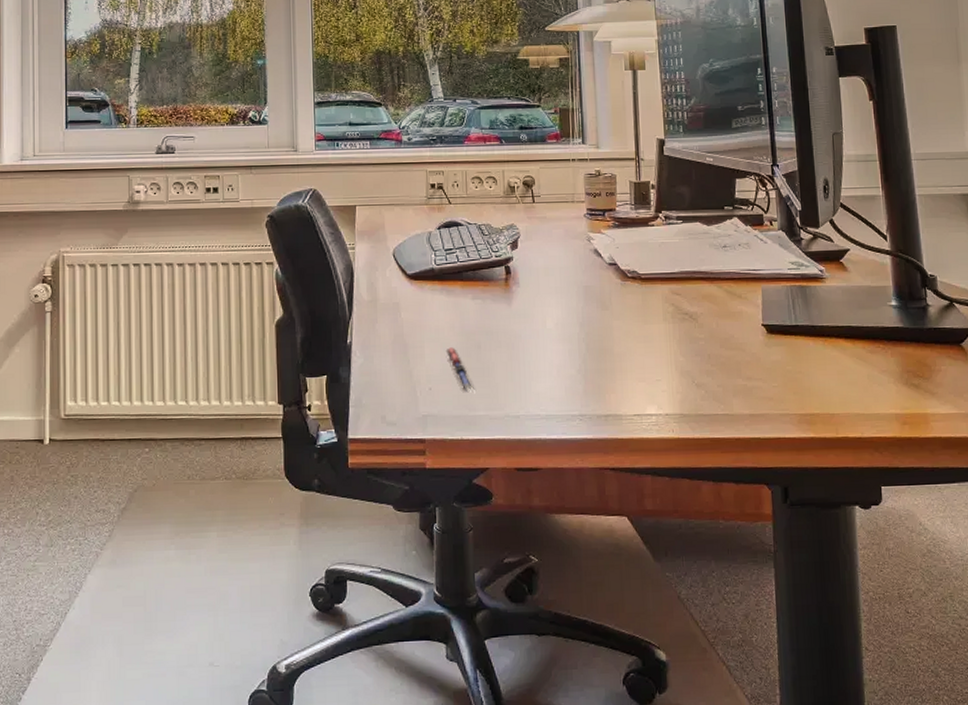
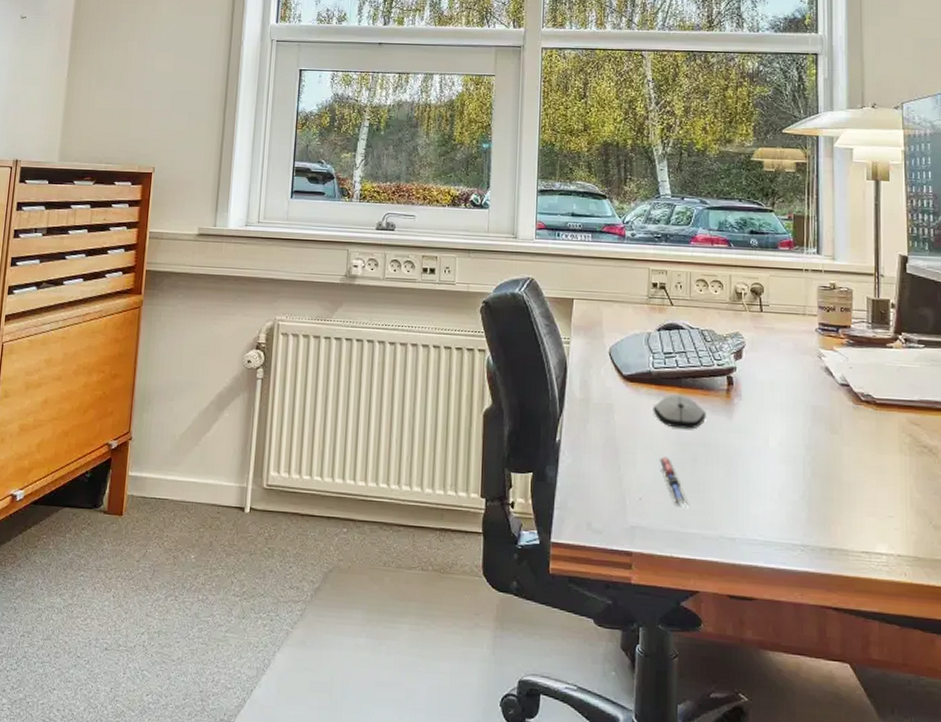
computer mouse: none [437,287,487,320] -> present [653,394,706,429]

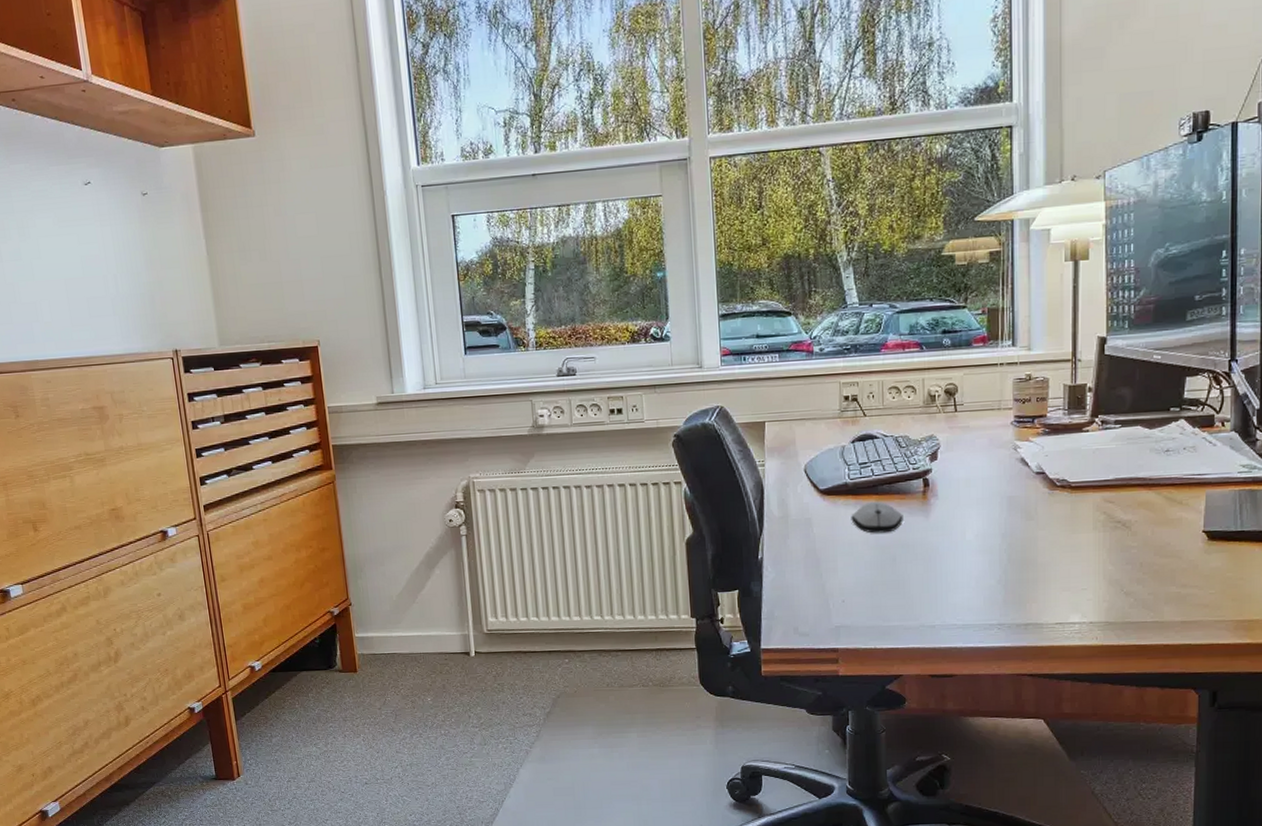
pen: present [659,457,688,507] -> none [859,561,890,603]

